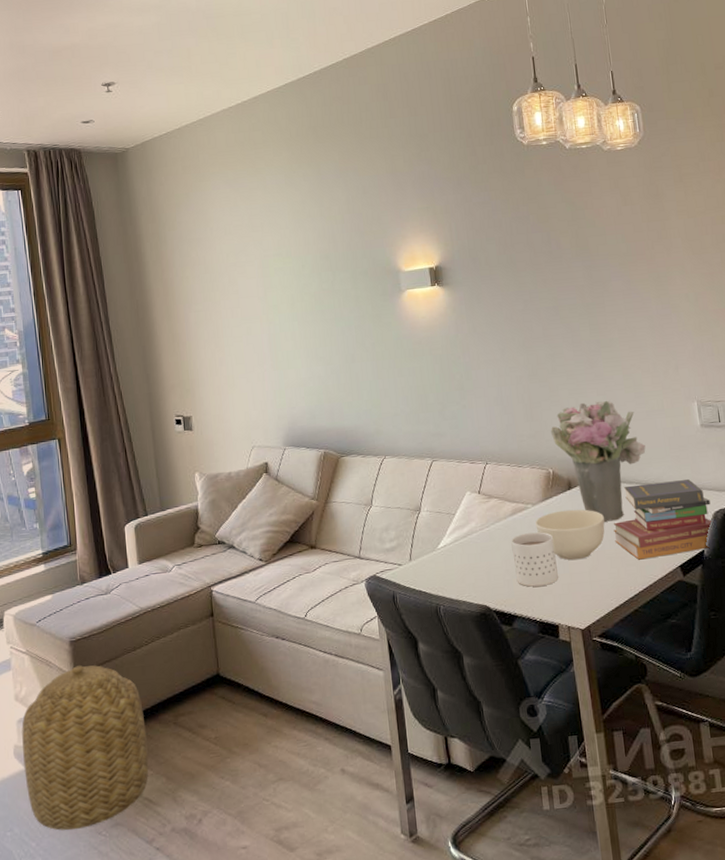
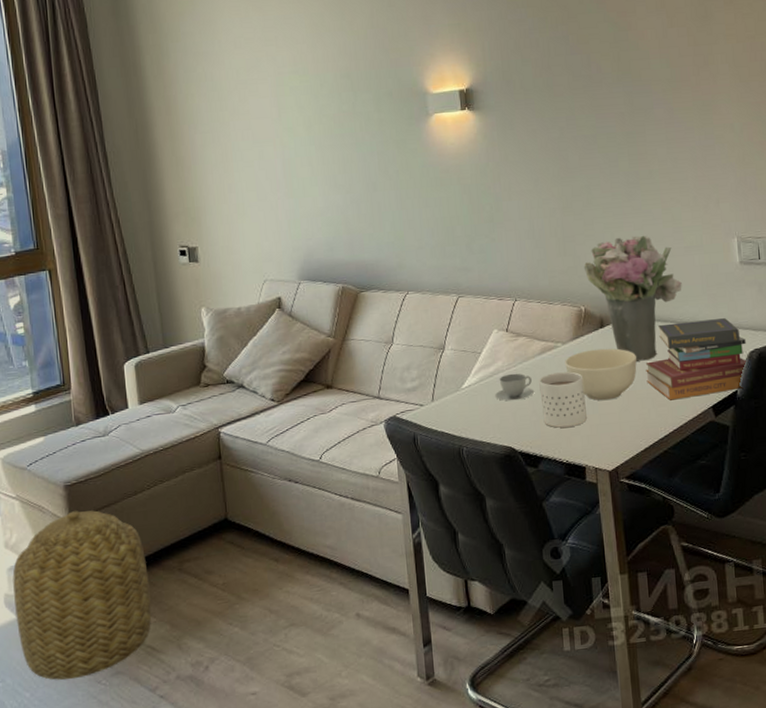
teacup: none [469,533,506,561] -> present [495,373,534,401]

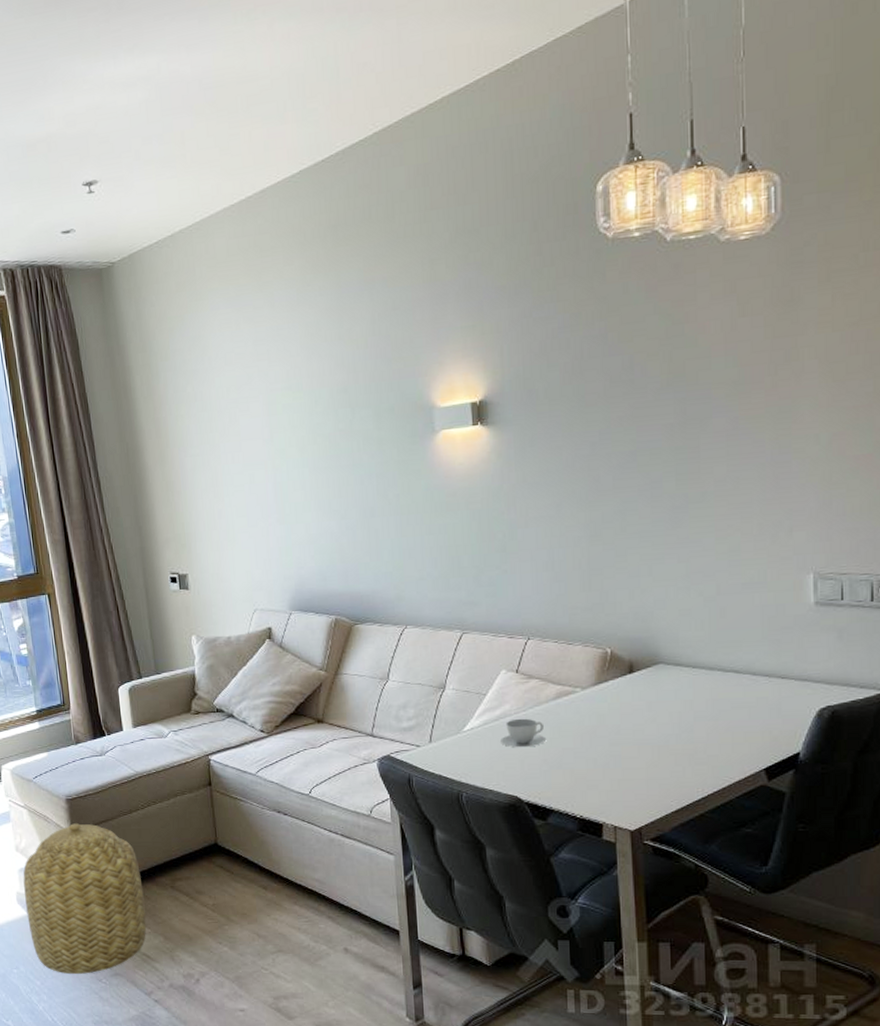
mug: present [539,371,587,428] -> none [552,720,607,780]
bowl: present [565,348,637,401] -> none [584,696,672,754]
flower bouquet: present [583,235,682,362] -> none [612,568,736,713]
books: present [645,318,749,401] -> none [683,668,817,759]

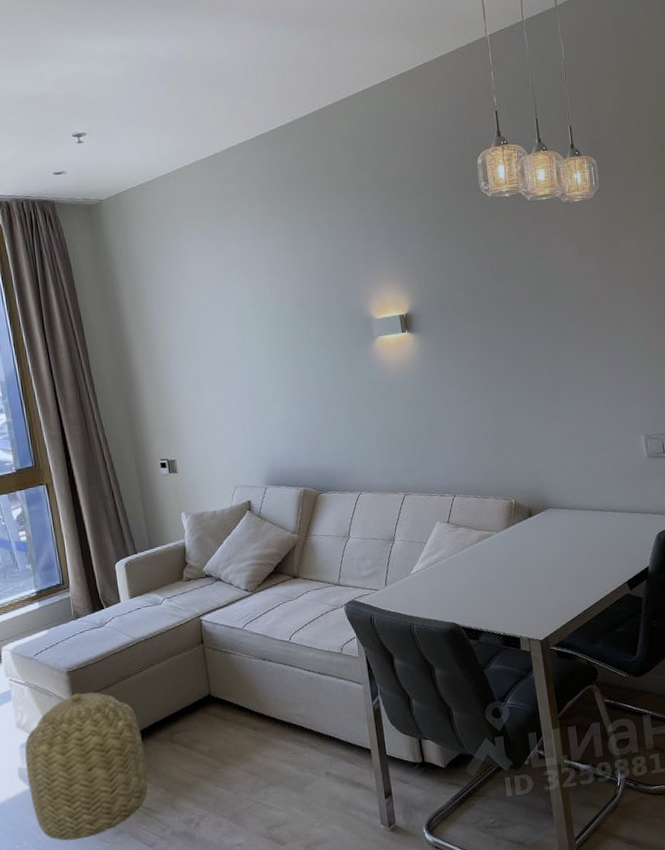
teacup: present [501,718,545,748] -> none [440,559,473,584]

